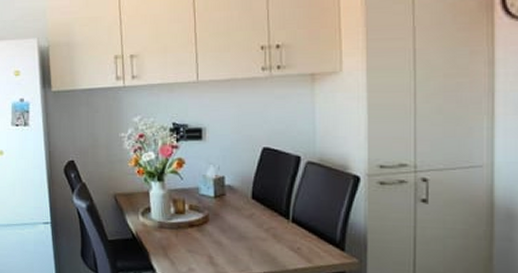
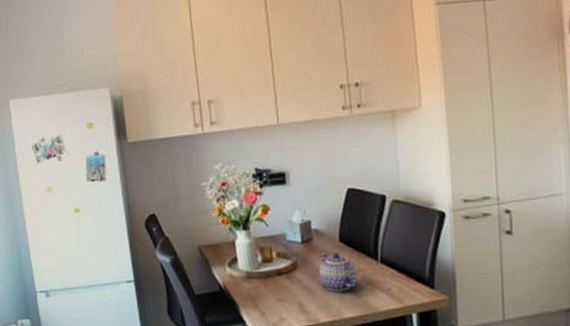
teapot: none [229,209,268,247] -> present [318,253,357,292]

